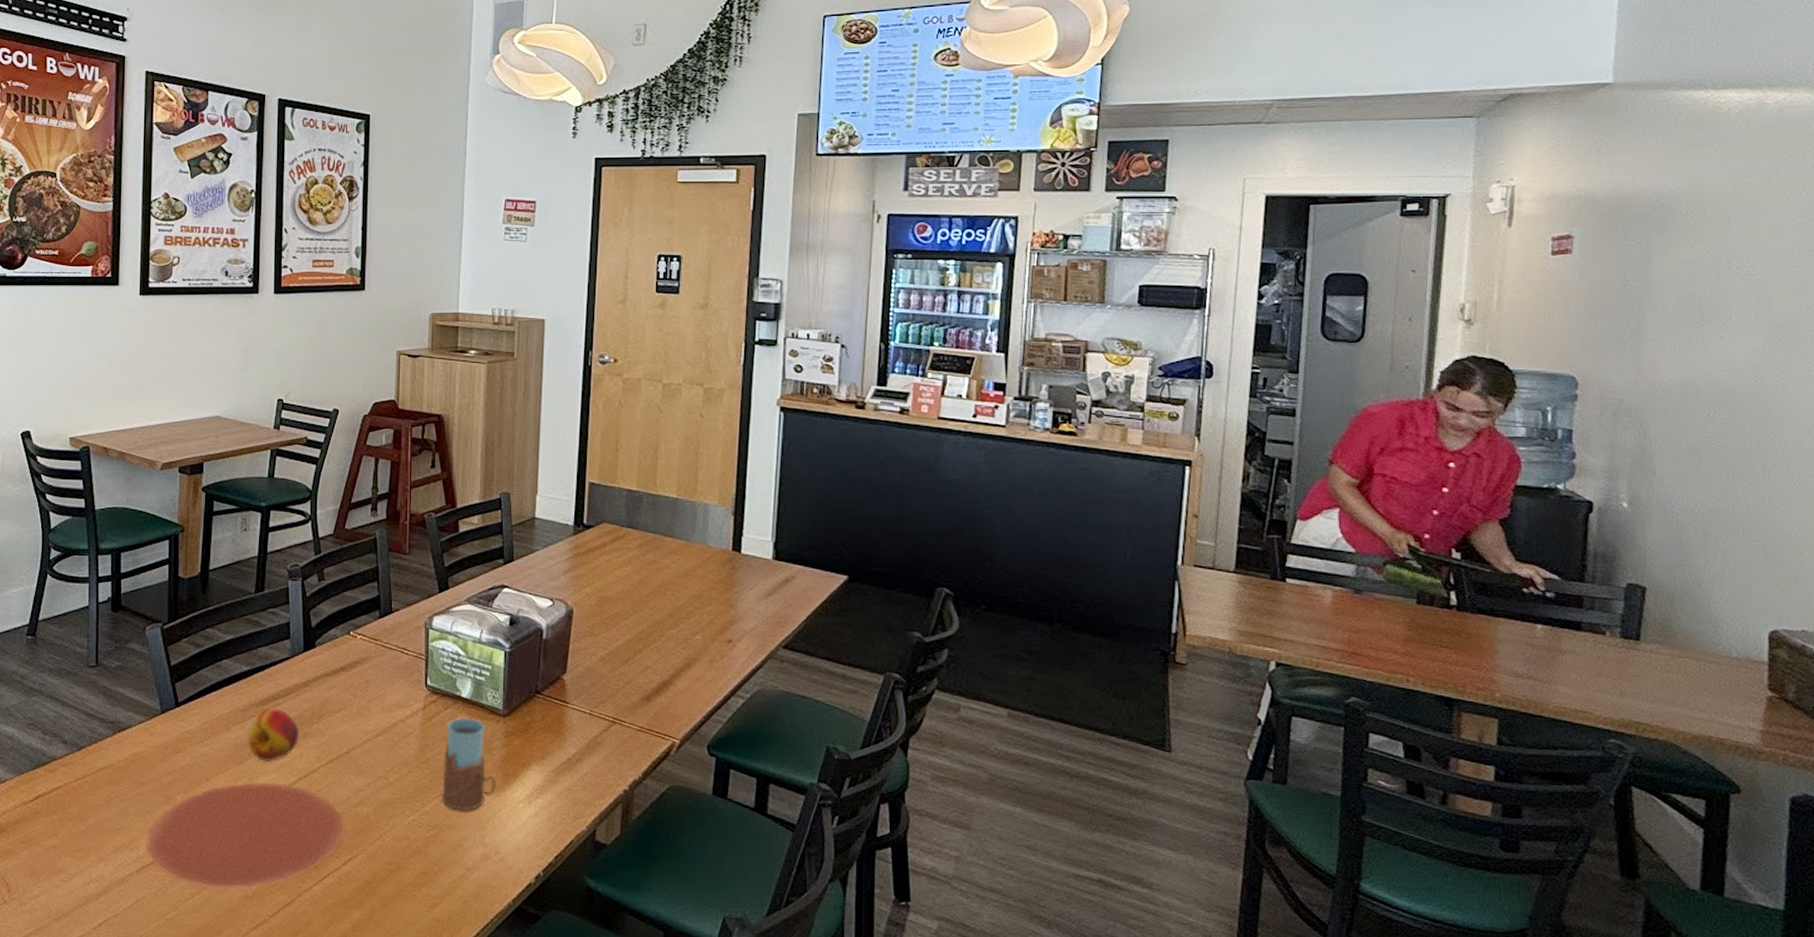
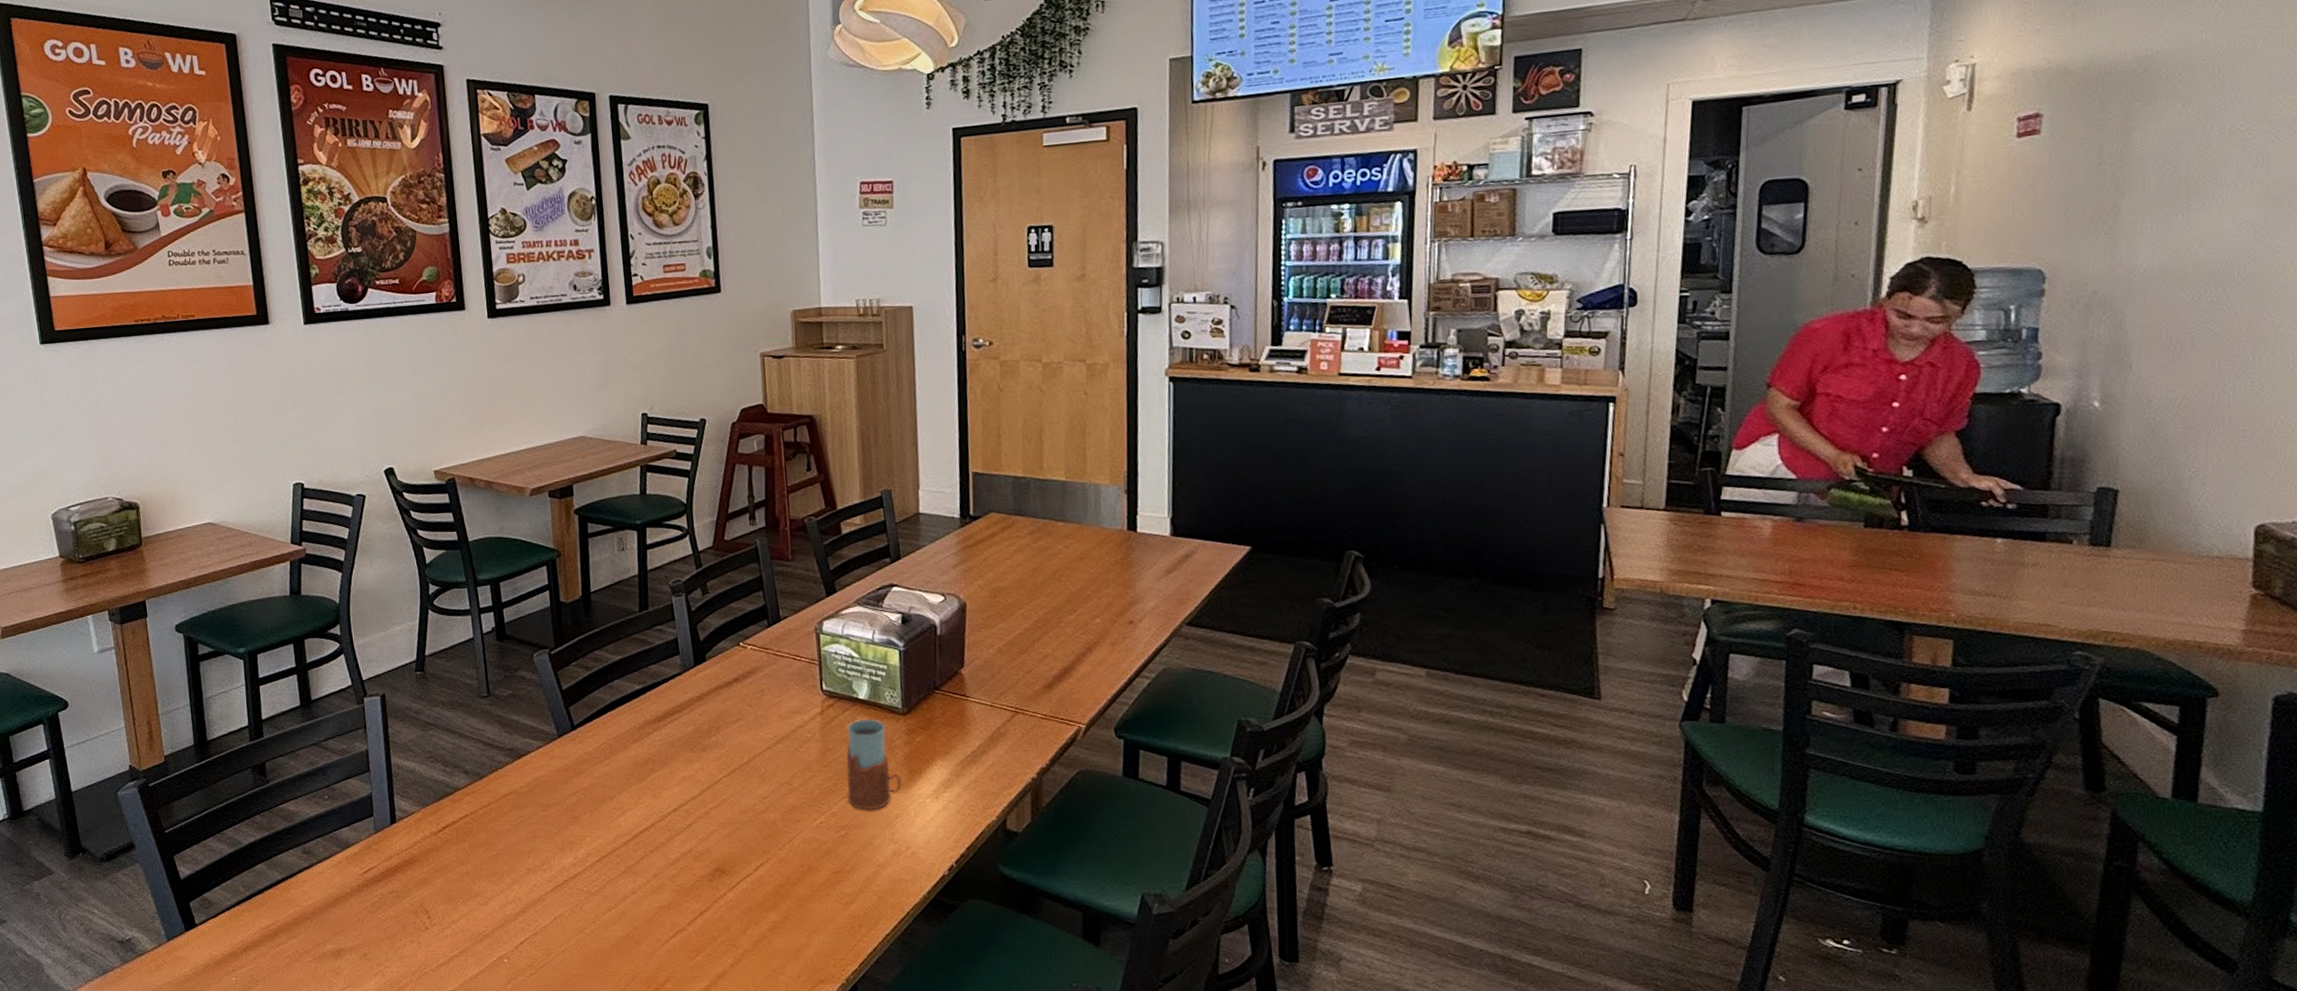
plate: present [146,782,345,889] -> none [558,796,754,902]
fruit: present [247,708,299,761] -> none [646,723,698,776]

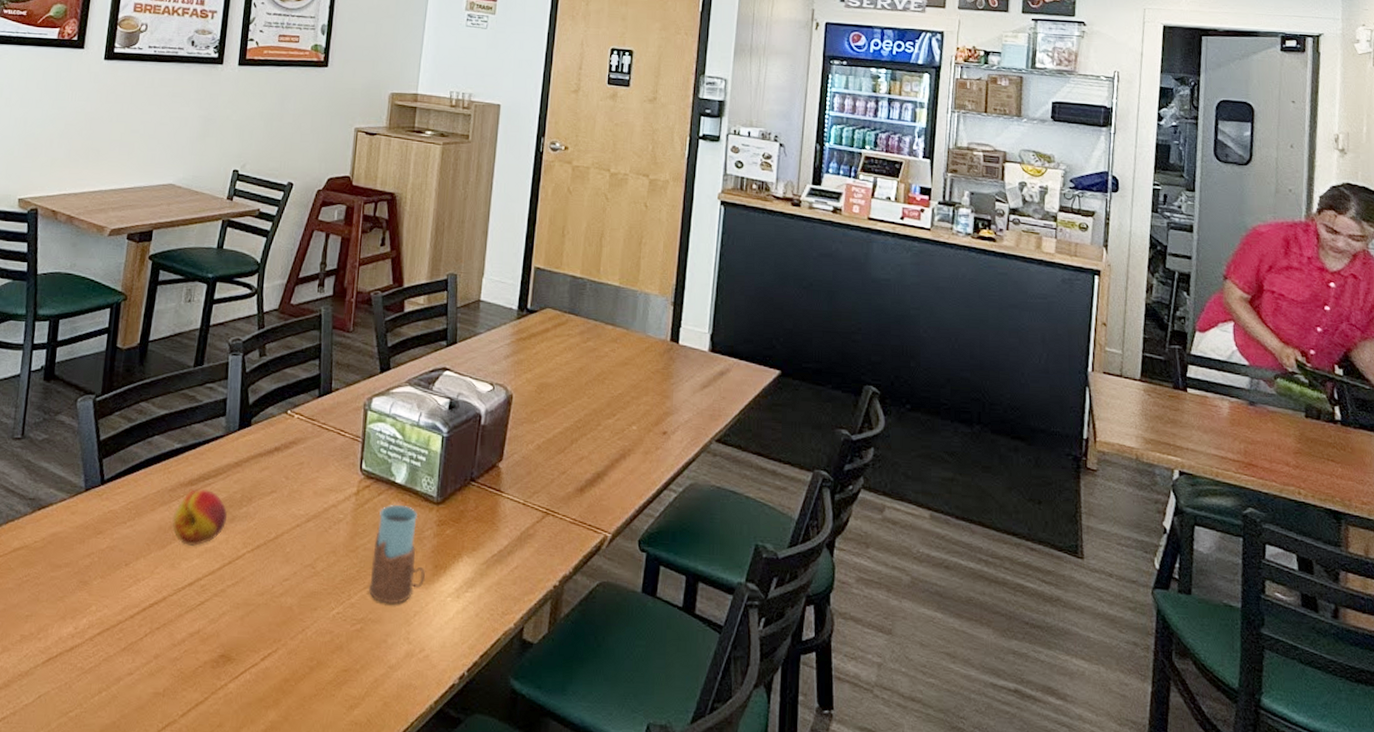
fruit: none [646,723,698,776] -> present [172,489,227,546]

